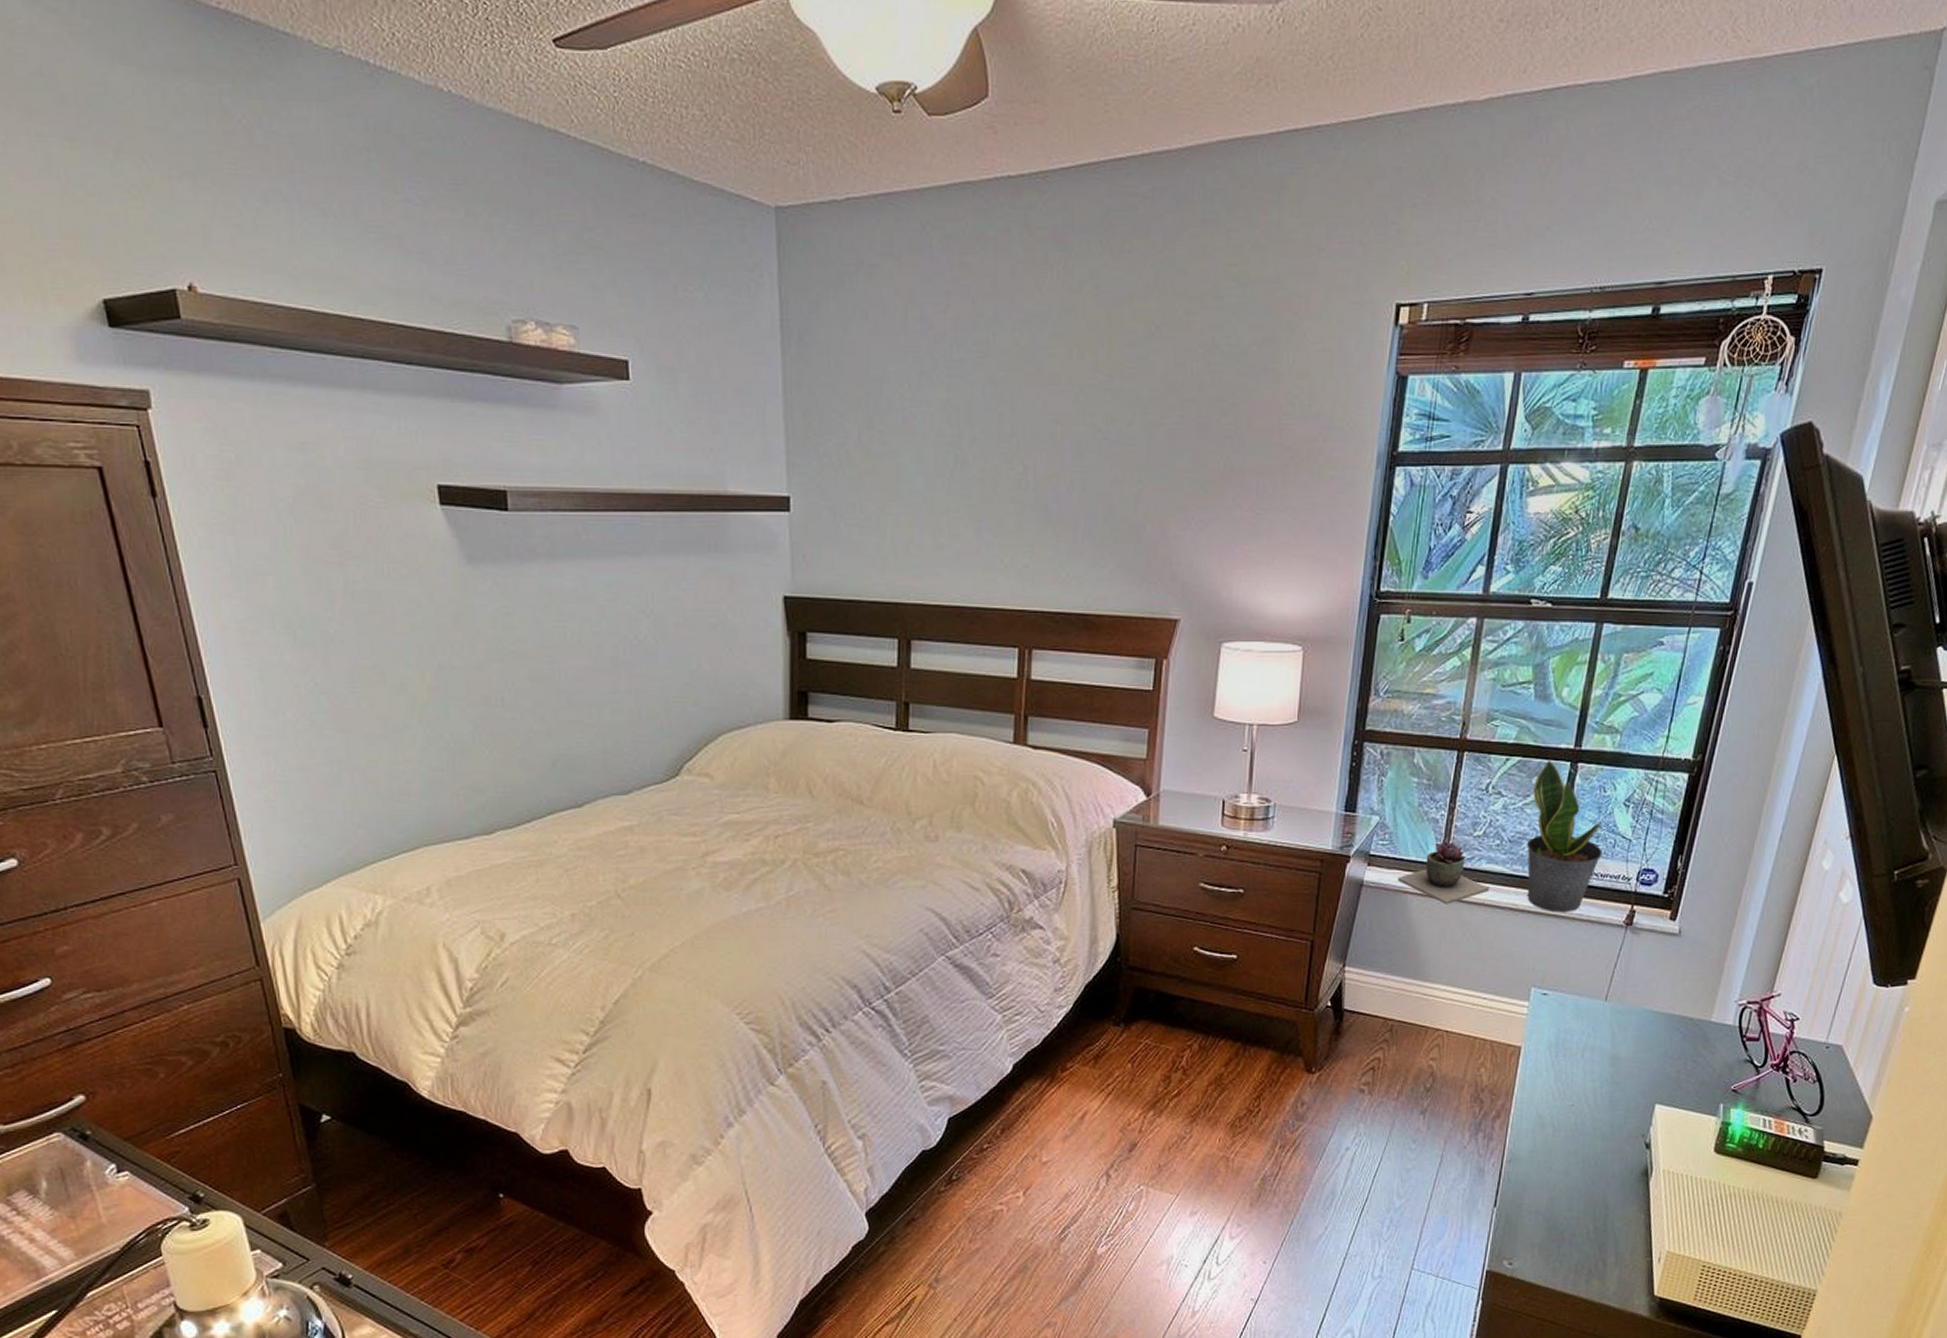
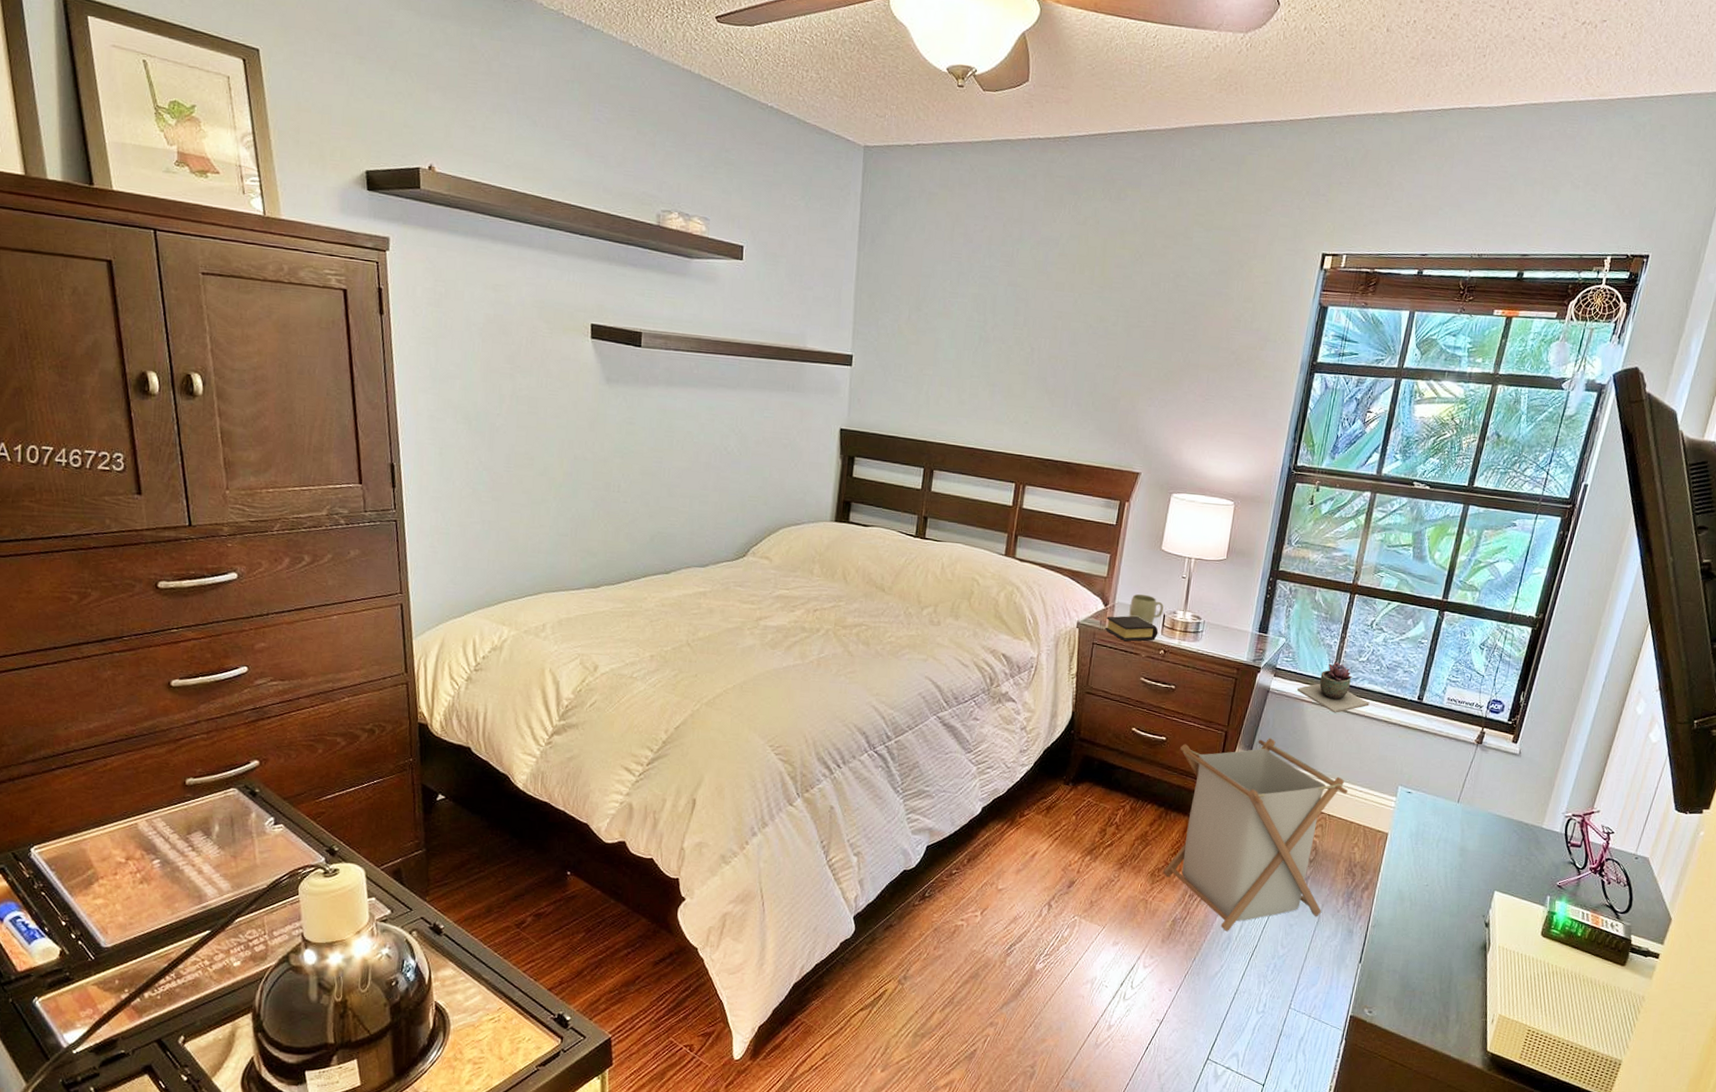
book: none [1149,805,1218,839] -> present [1104,615,1159,642]
mug: none [1179,776,1222,815] -> present [1129,594,1164,625]
laundry basket: none [1246,943,1468,1185] -> present [1163,738,1348,931]
potted plant: present [1526,759,1602,913] -> none [1399,606,1461,729]

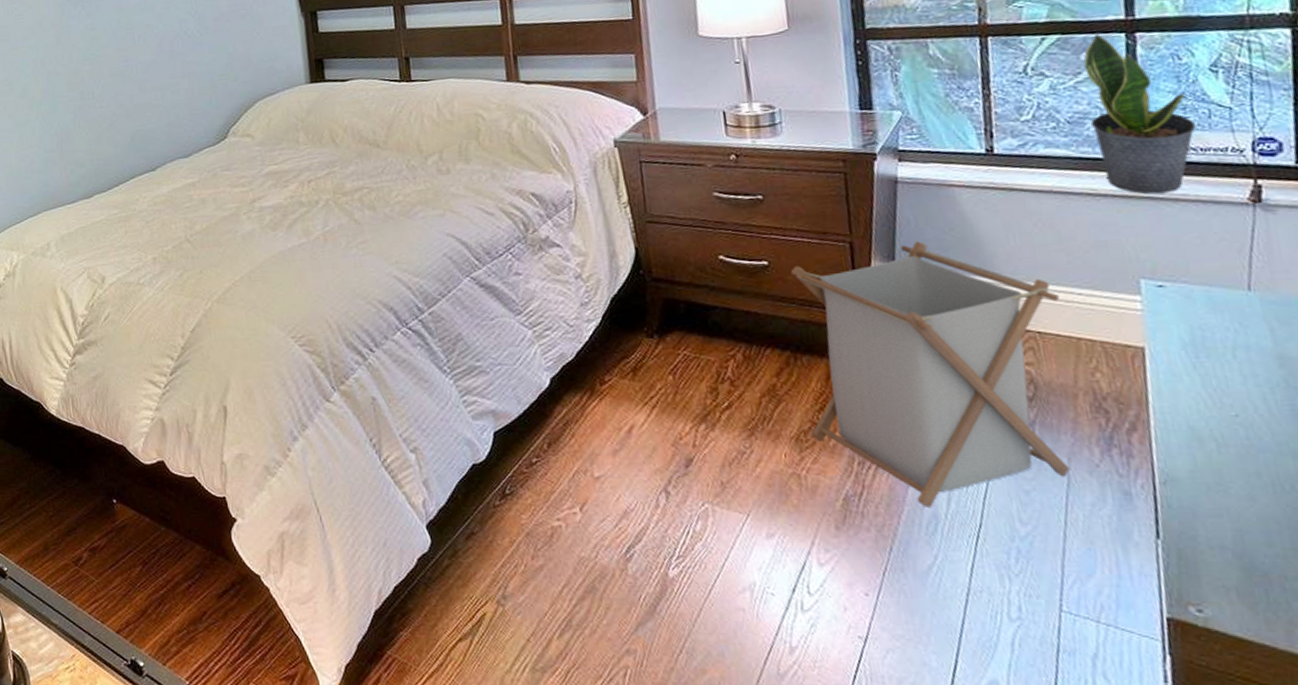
book: present [1104,615,1159,642] -> none [649,119,723,153]
mug: present [1129,594,1164,625] -> none [675,92,721,127]
succulent plant: present [1297,662,1370,713] -> none [938,128,1056,195]
potted plant: none [1399,606,1461,729] -> present [1083,33,1197,195]

